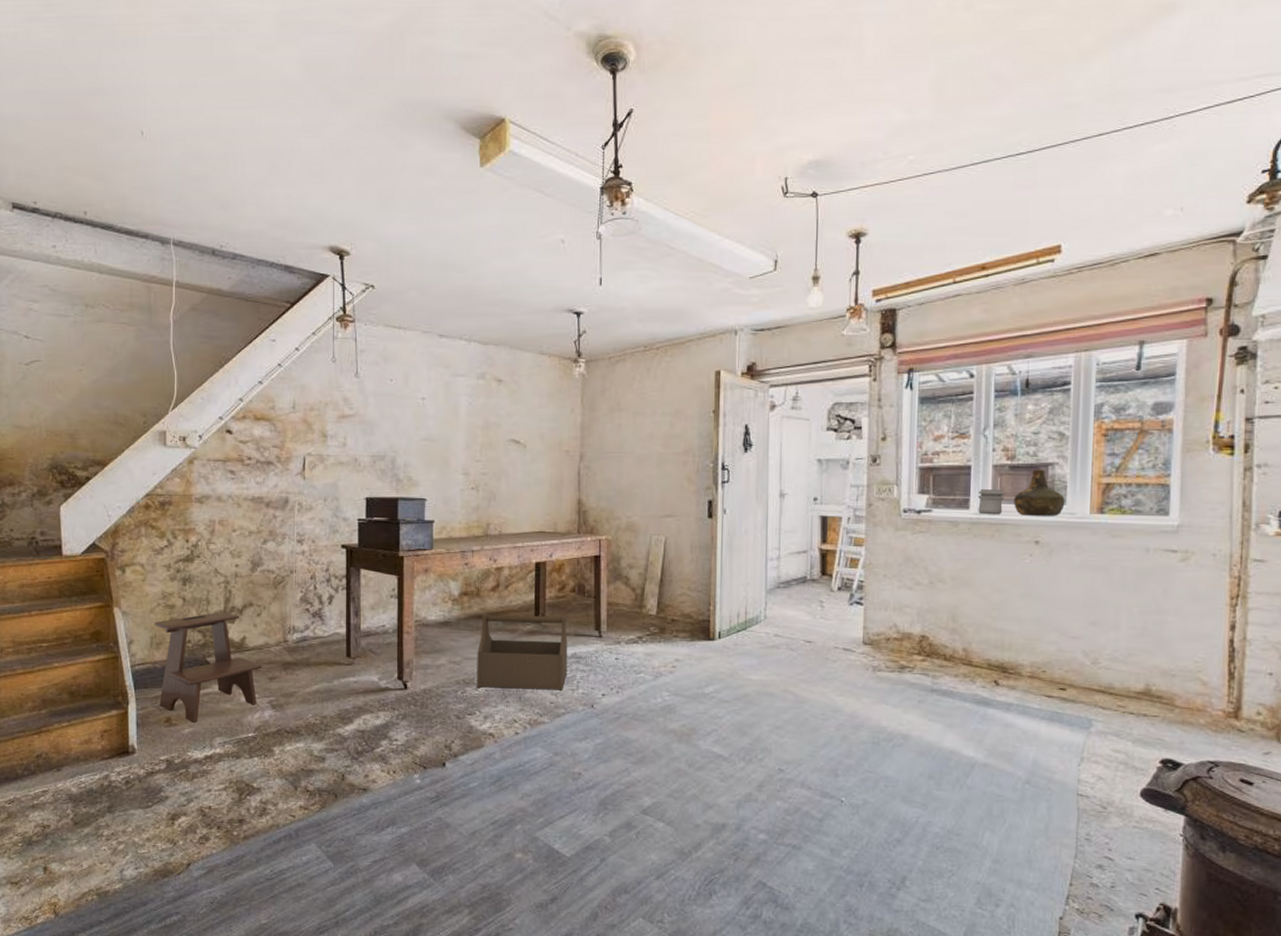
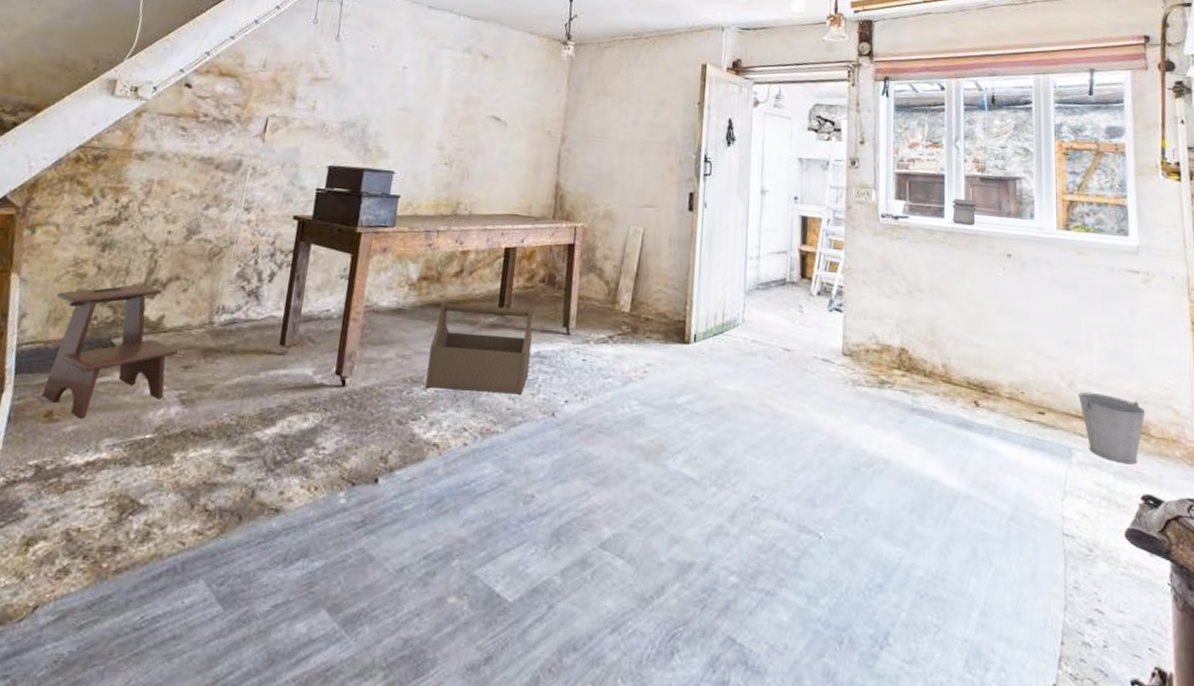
bottle: present [1014,469,1065,517] -> none [986,182,1033,231]
bucket: none [1100,668,1171,733] -> present [1077,391,1145,465]

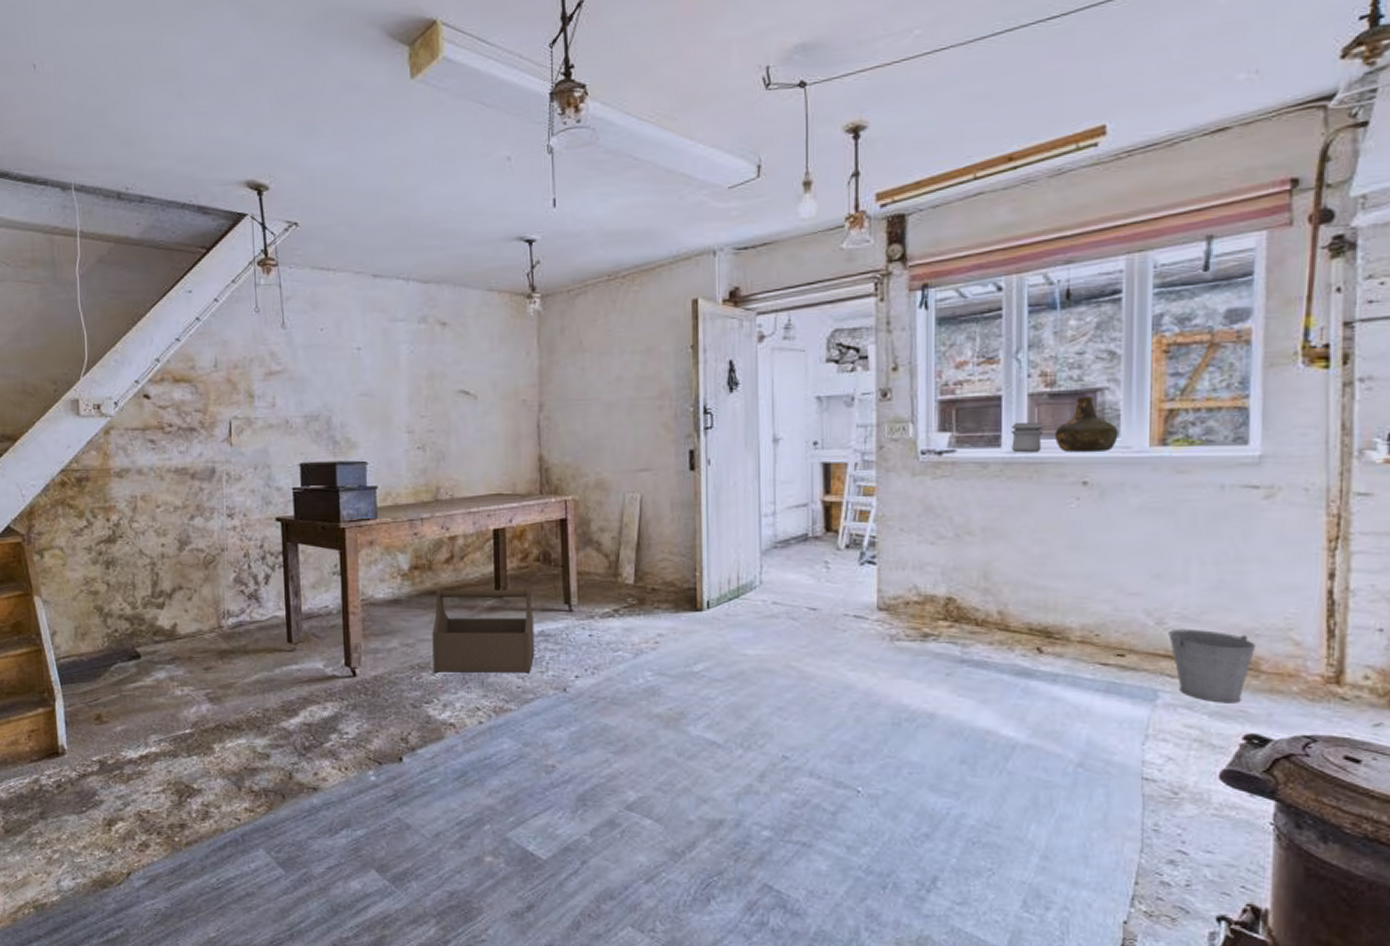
step stool: present [42,284,178,419] -> none [78,596,196,719]
bottle: none [986,182,1033,231] -> present [1055,396,1118,453]

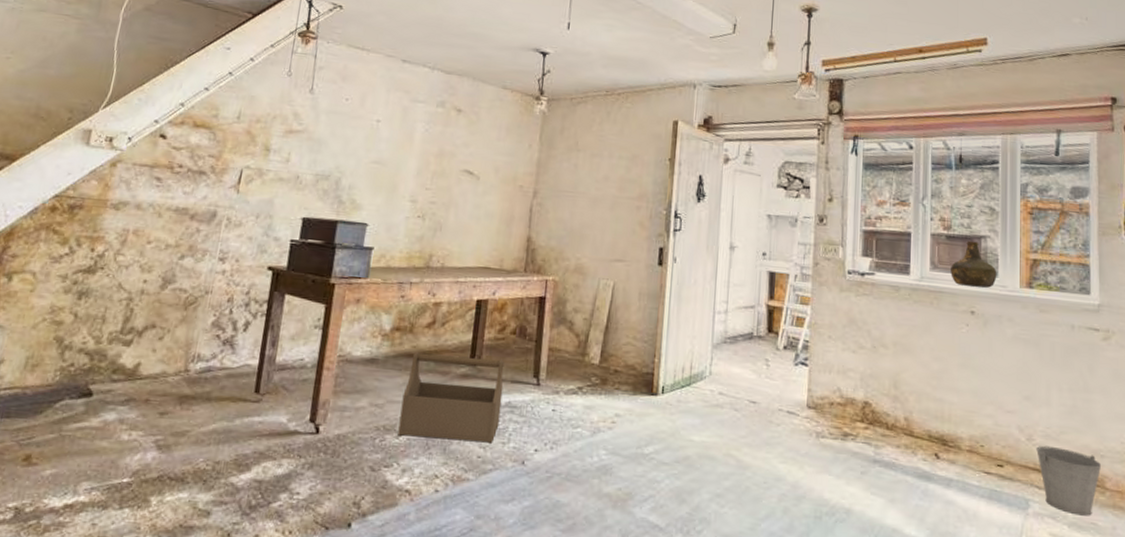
jar: present [1012,422,1044,453] -> none [918,255,942,283]

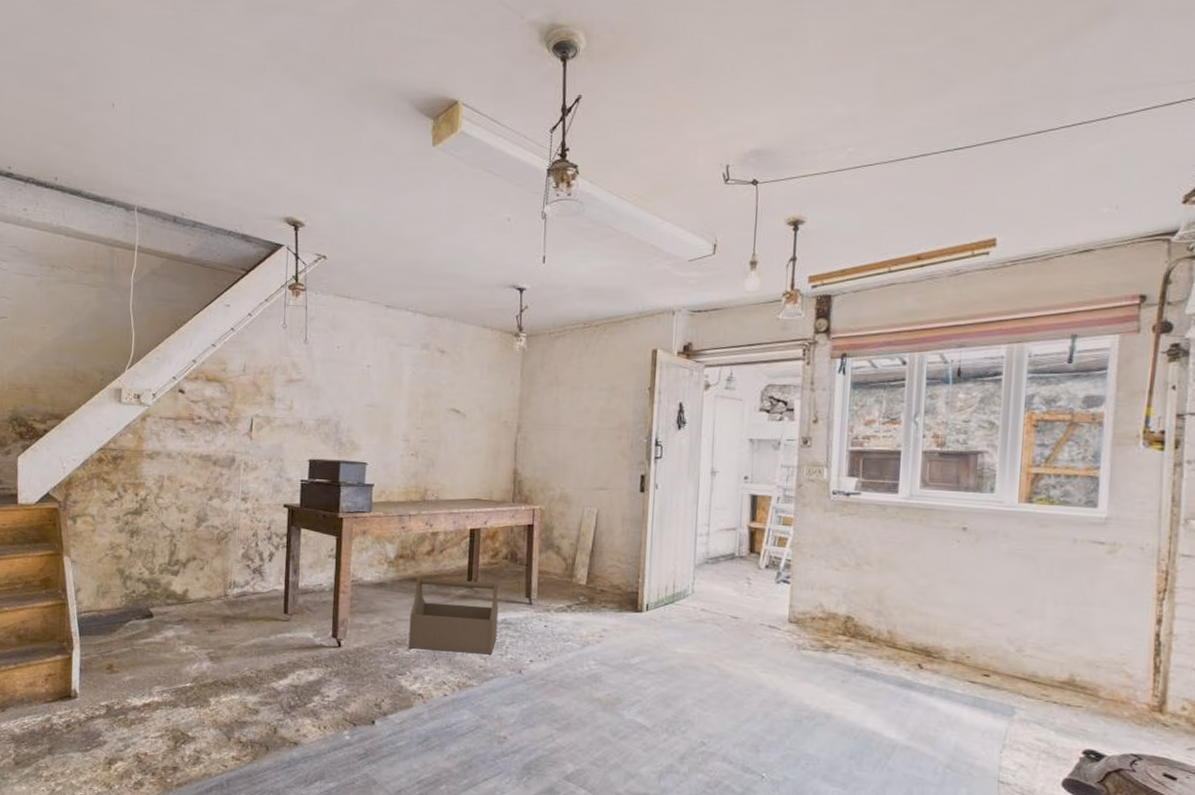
bottle: present [951,240,997,289] -> none [942,457,994,505]
bucket: present [1035,445,1101,516] -> none [1025,656,1096,723]

